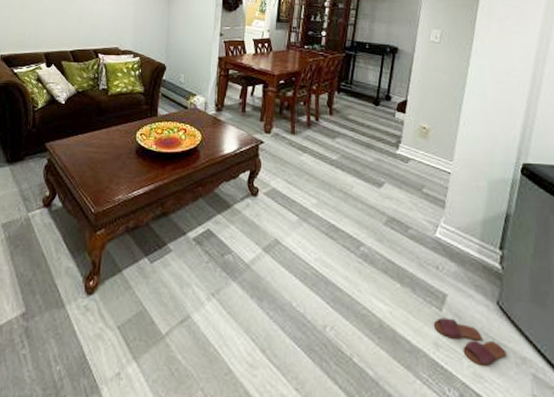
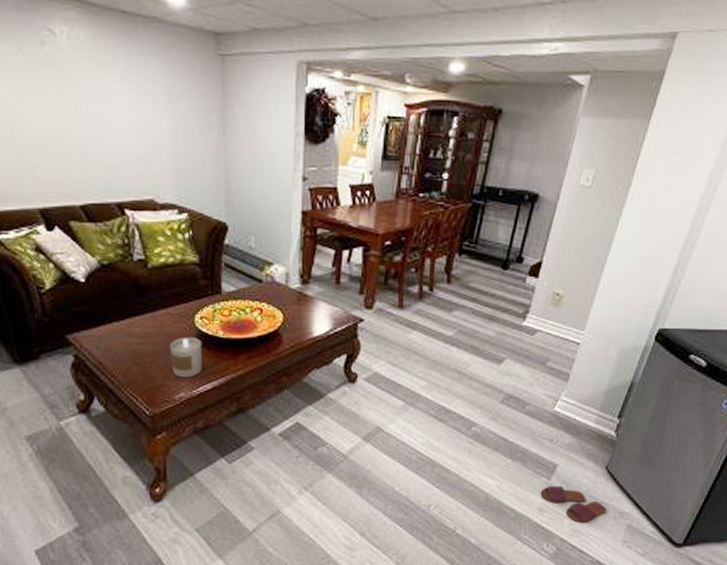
candle: none [115,148,139,183] -> present [169,336,202,378]

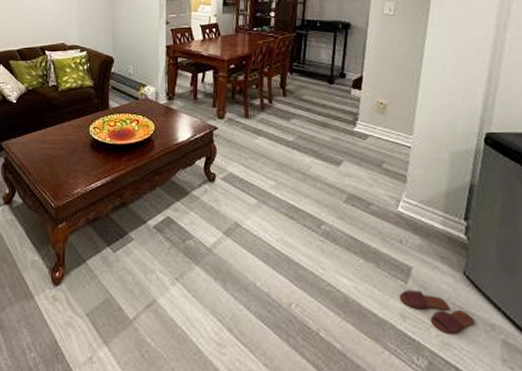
candle: present [169,336,202,378] -> none [71,142,94,176]

